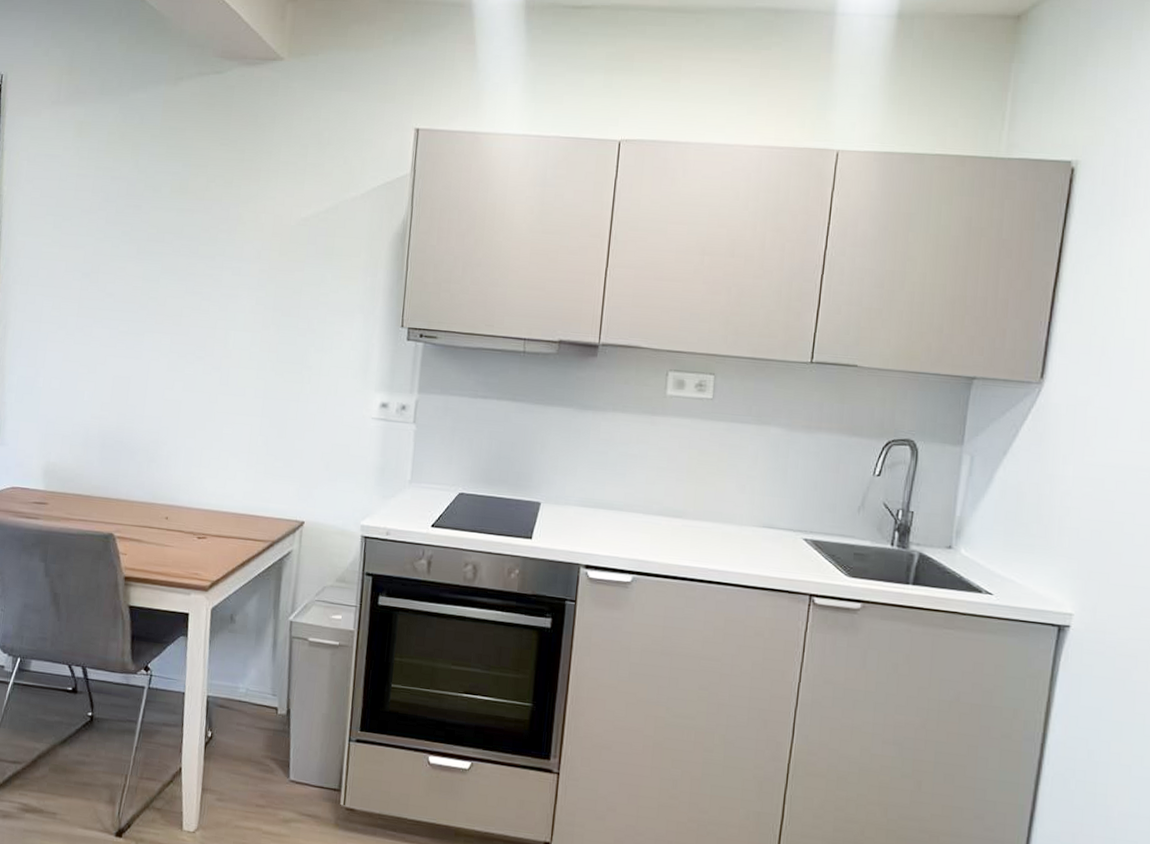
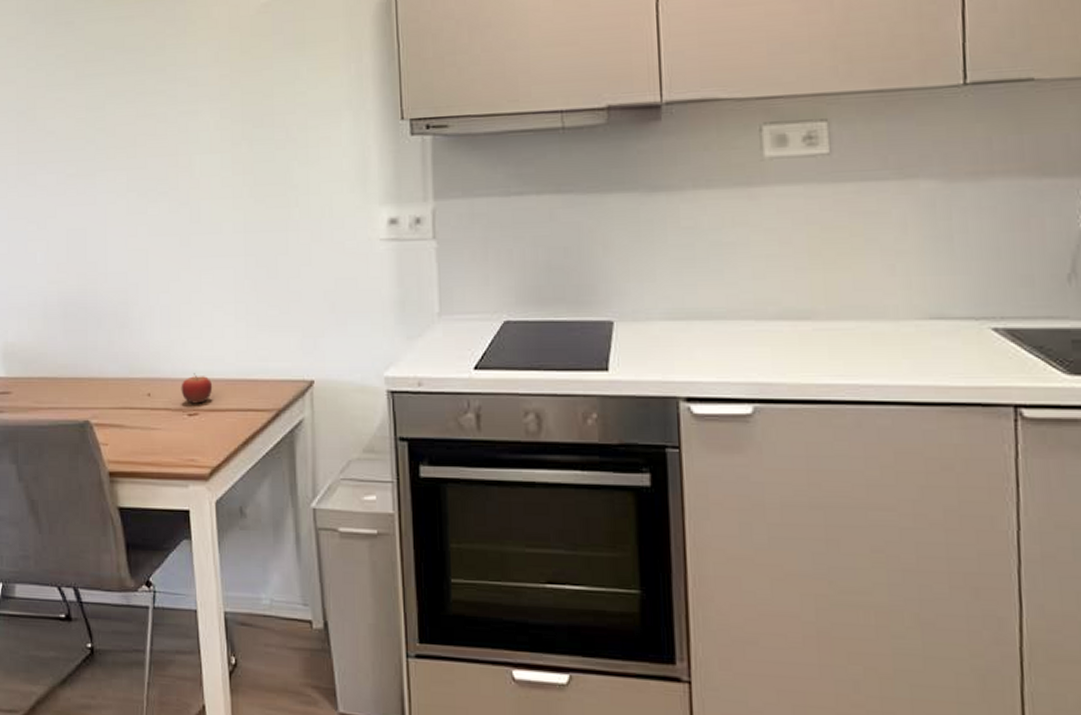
fruit: none [194,505,221,530] -> present [181,373,213,404]

